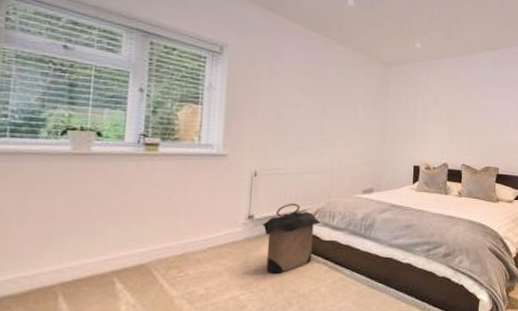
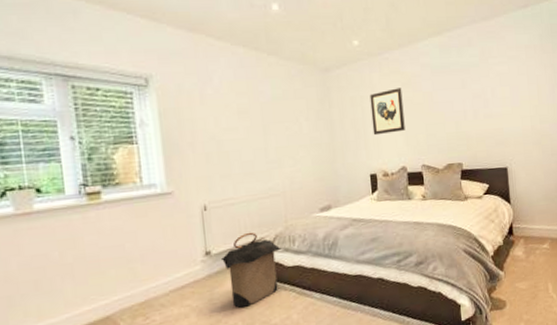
wall art: none [422,91,454,131] -> present [370,88,405,136]

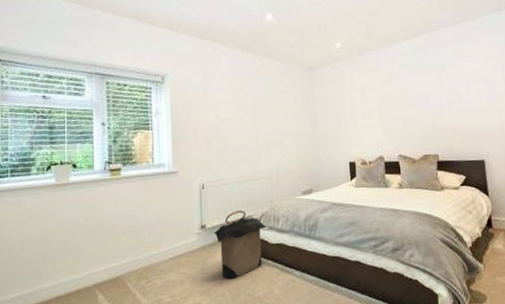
wall art: present [370,88,405,136] -> none [350,84,383,127]

